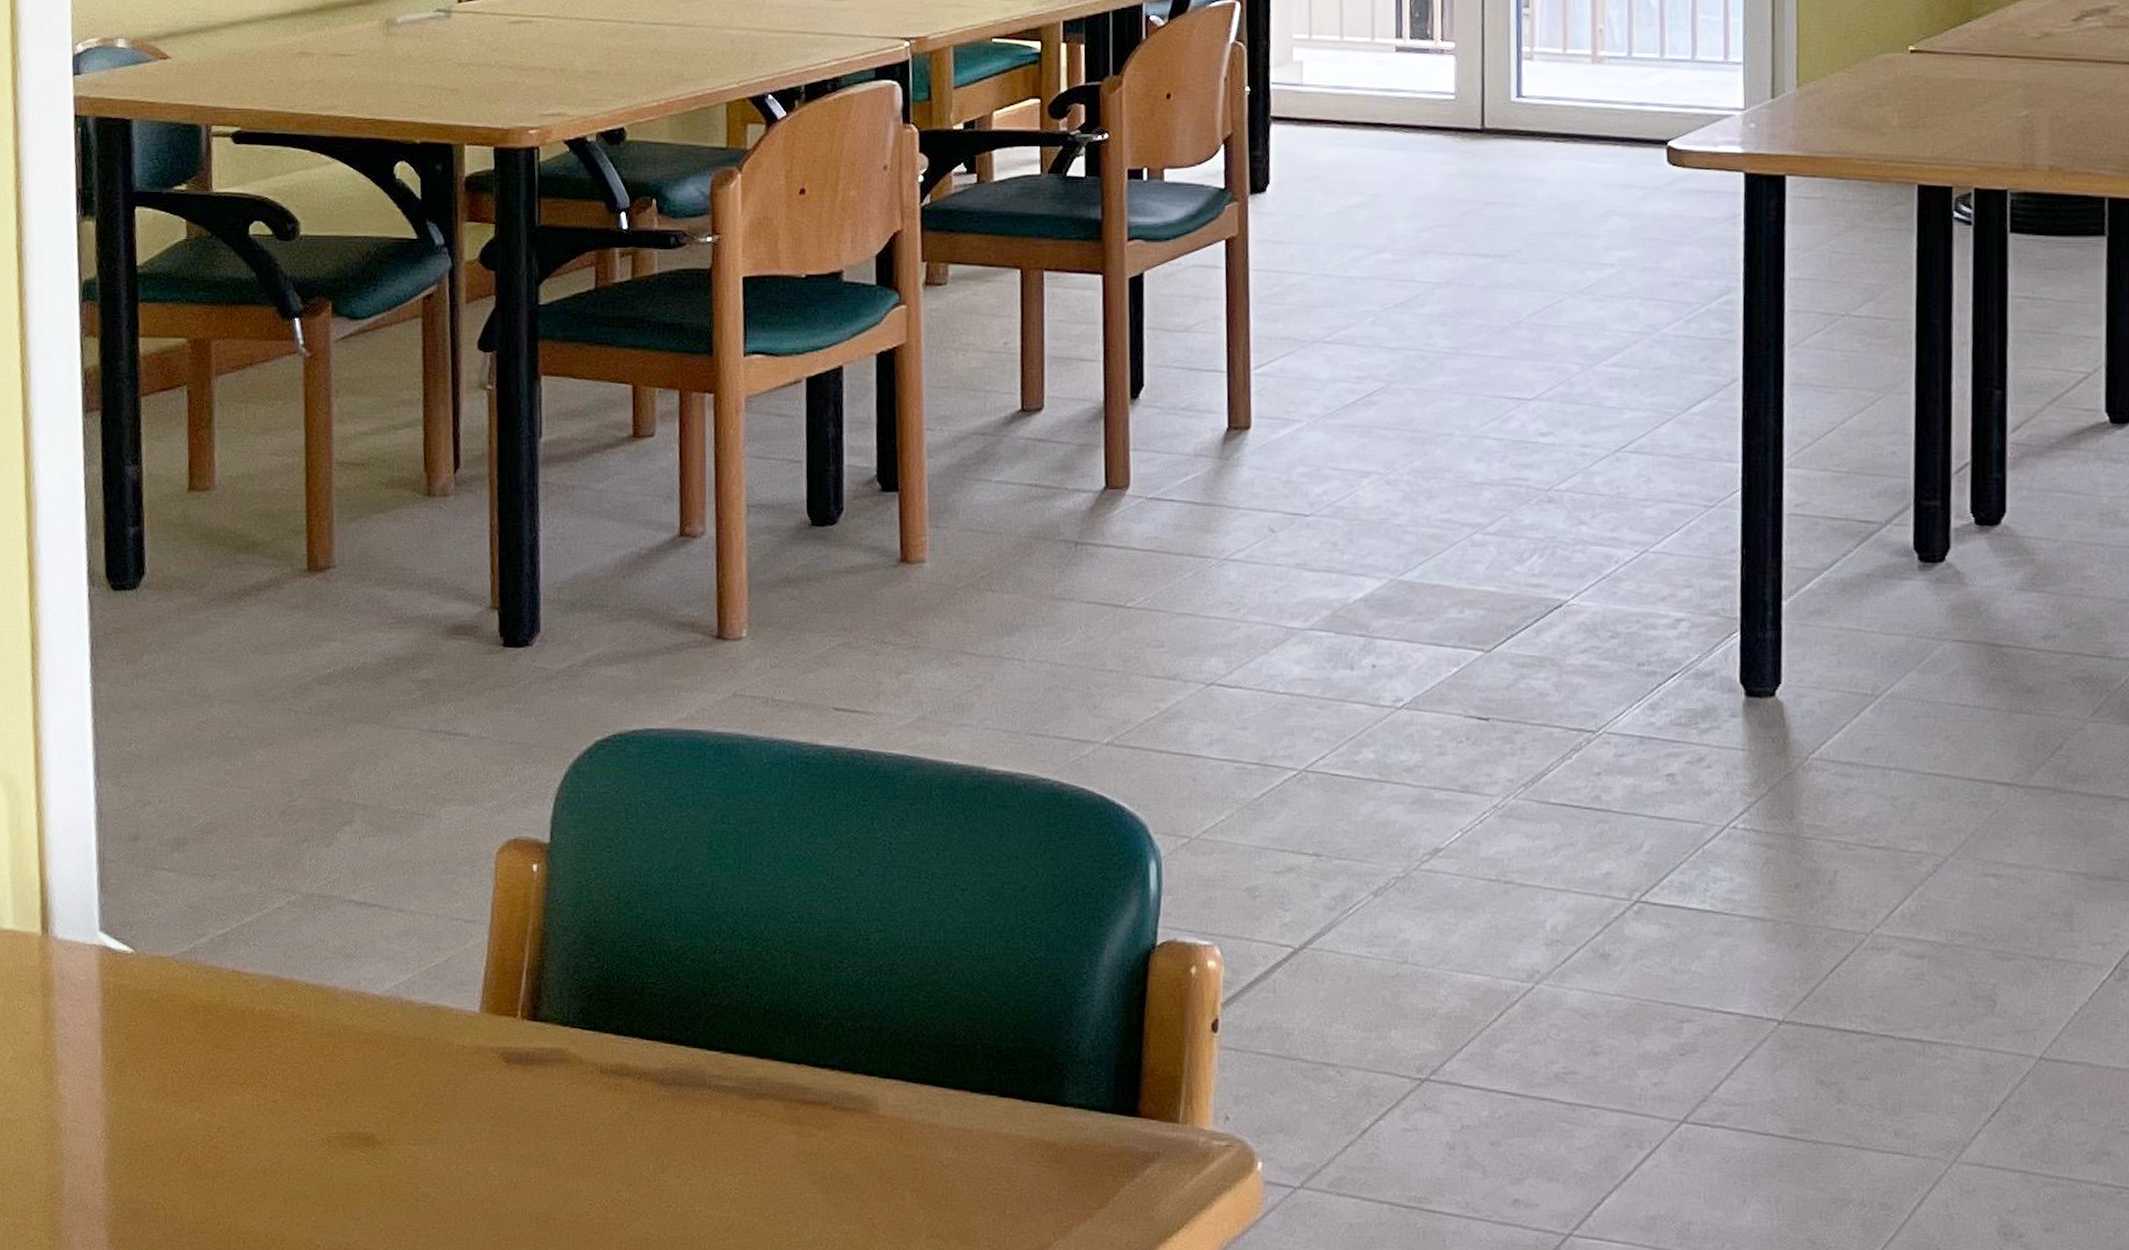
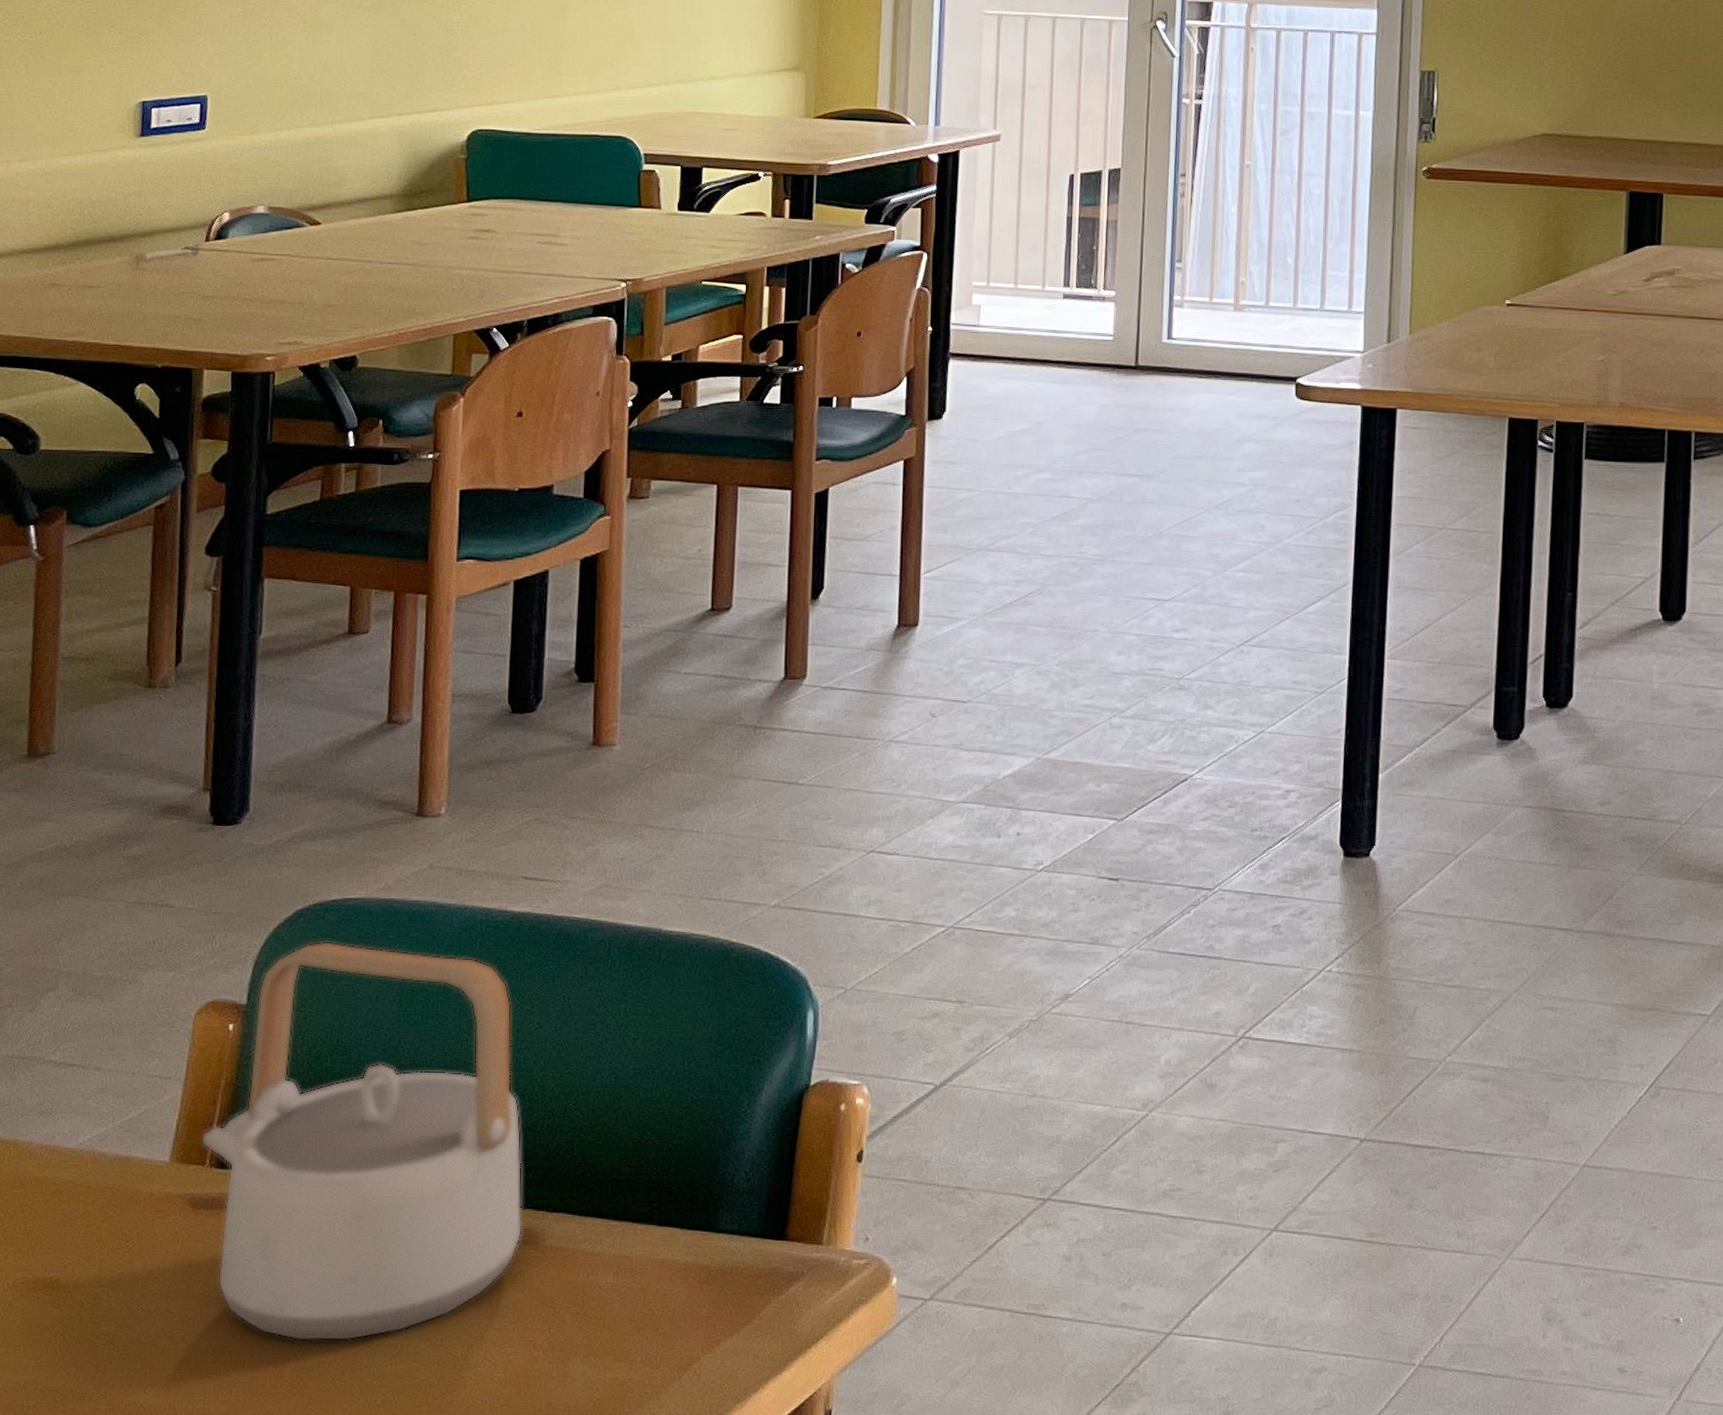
teapot: none [511,775,854,1213] -> present [201,941,523,1342]

